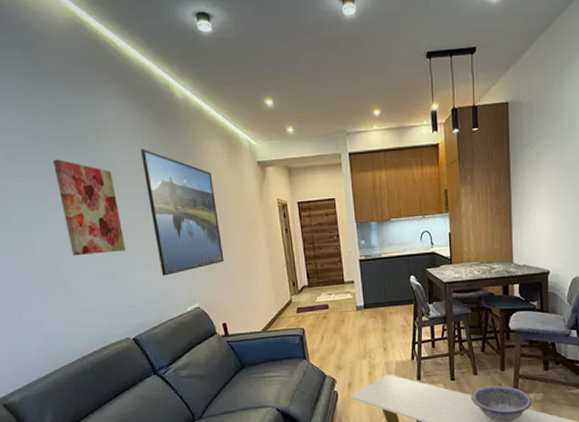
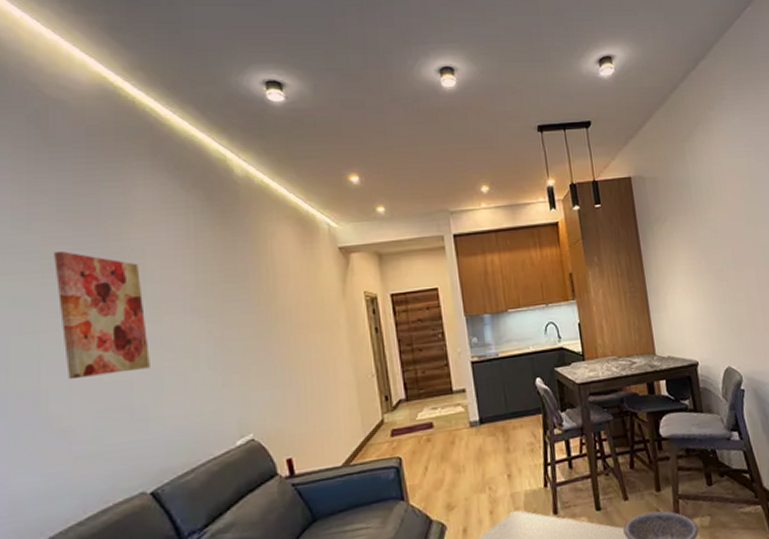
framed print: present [141,149,224,276] -> none [183,235,292,400]

